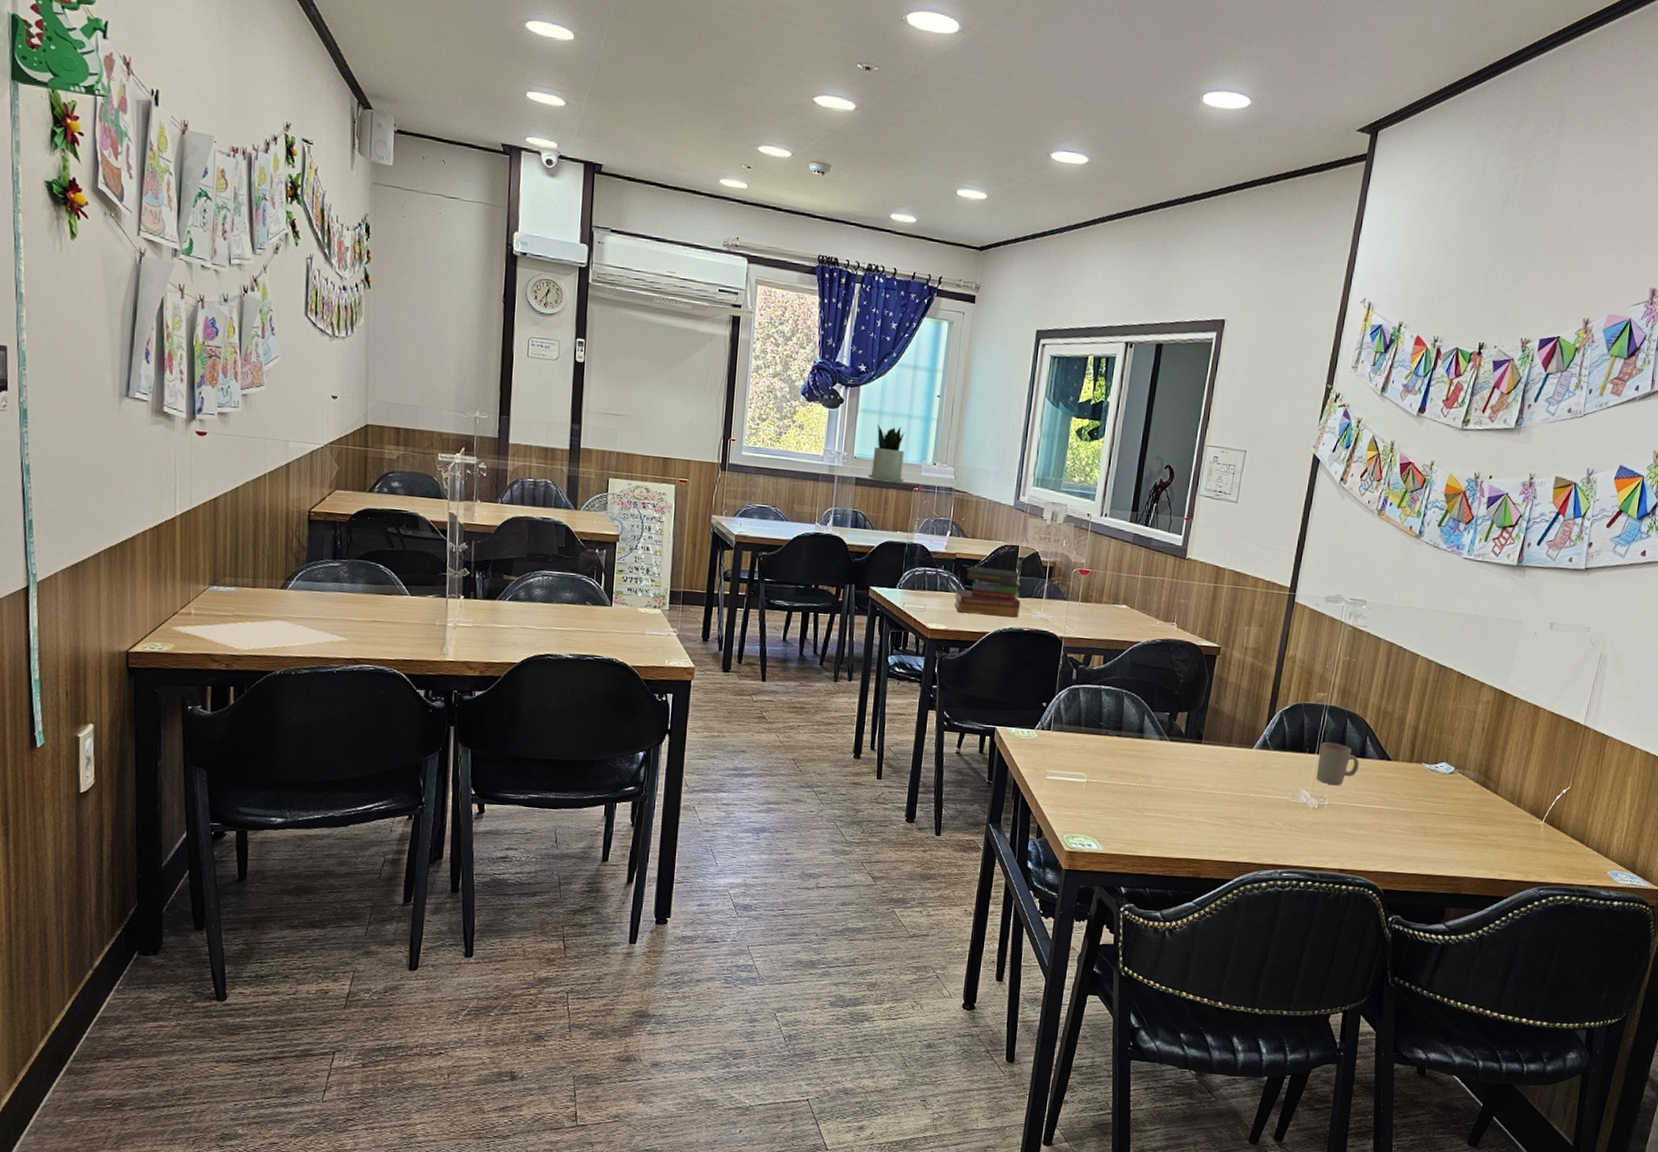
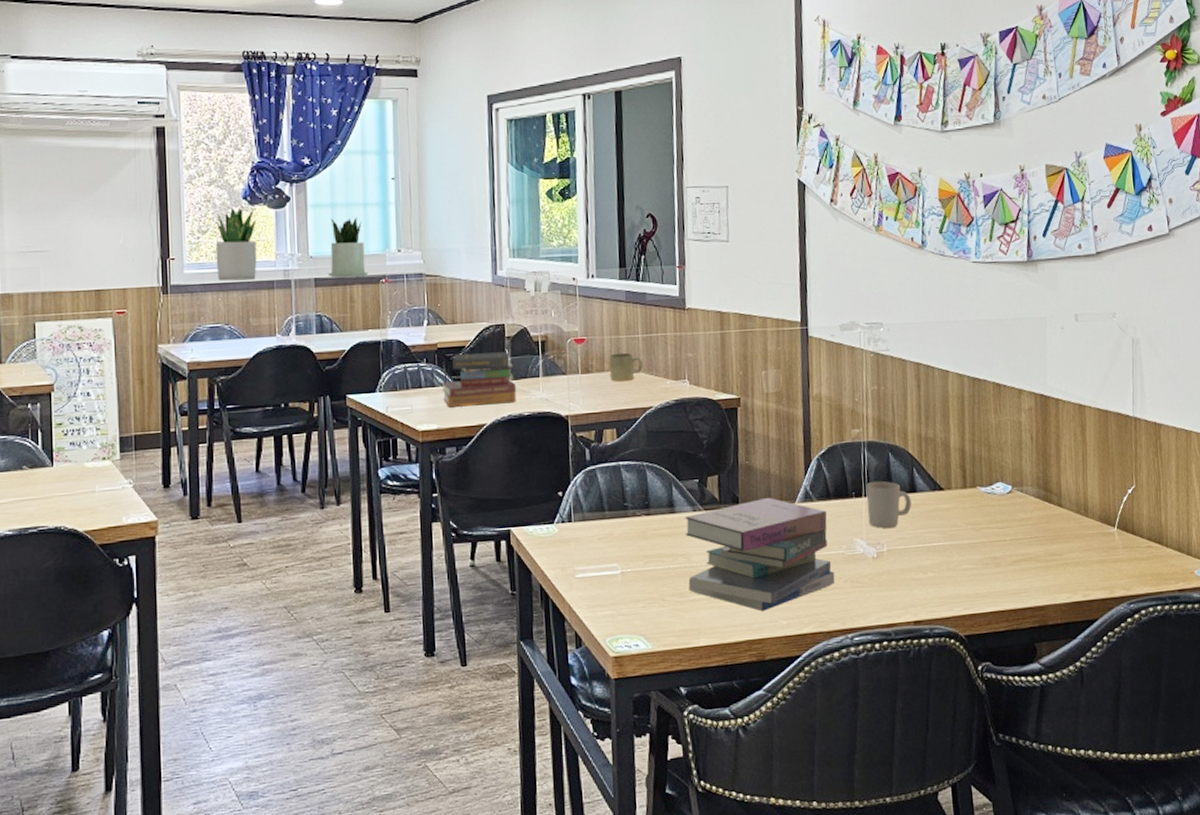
planter: none [770,398,813,470] -> present [215,203,257,282]
mug: none [1106,588,1139,617] -> present [608,352,644,383]
books: none [1143,739,1279,837] -> present [685,497,835,612]

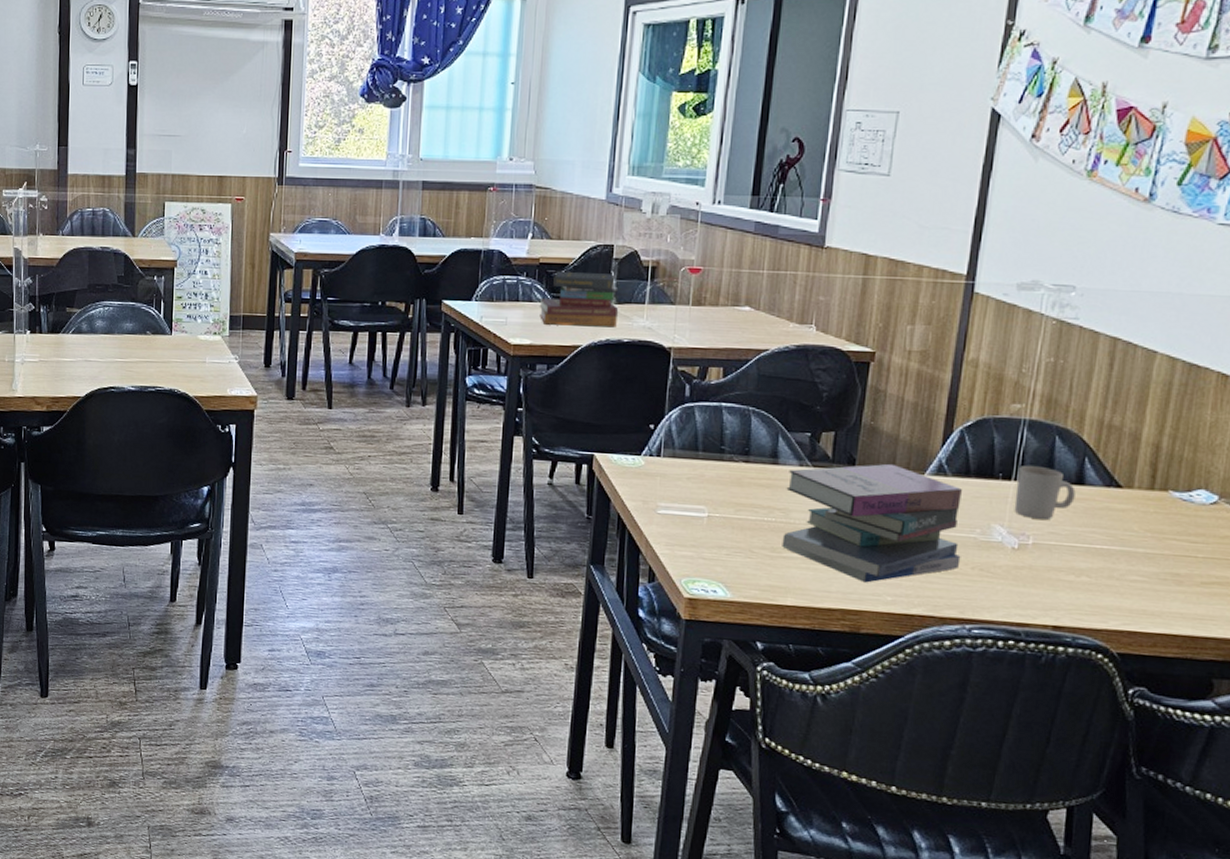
planter: present [215,203,257,282] -> none [329,100,373,178]
planter: present [327,217,369,278] -> none [435,121,477,183]
mug: present [608,352,644,383] -> none [724,287,765,320]

